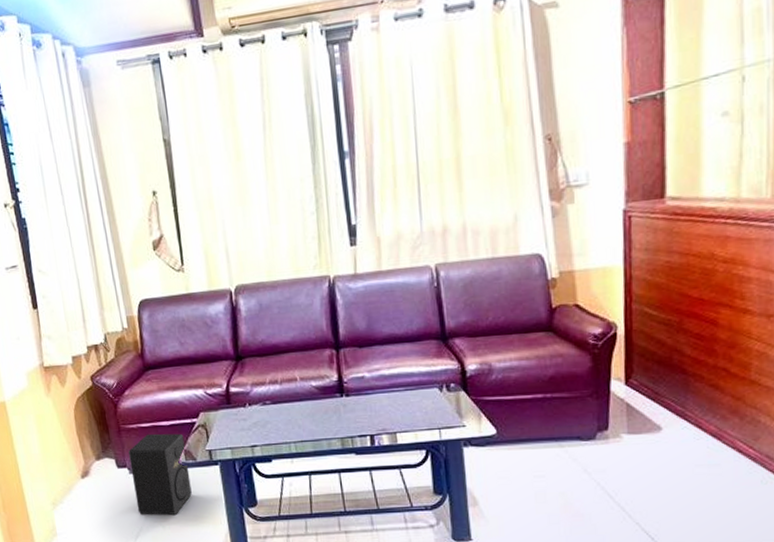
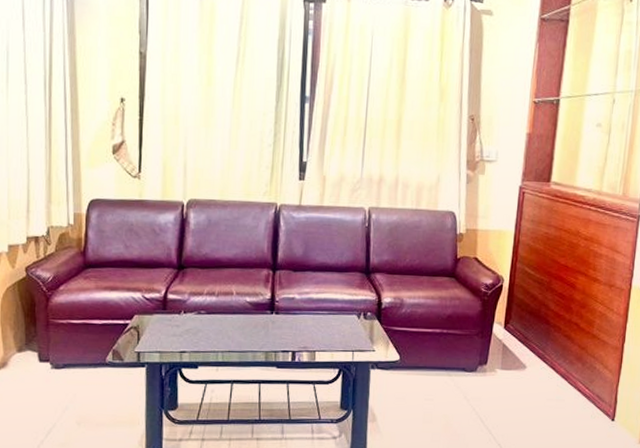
speaker: present [128,433,192,515] -> none [53,330,115,413]

